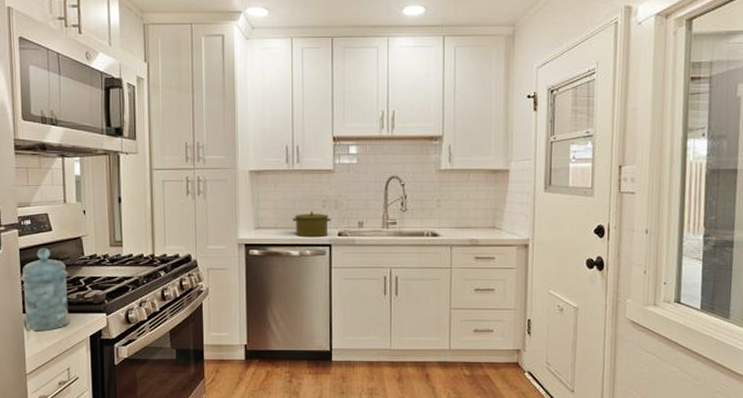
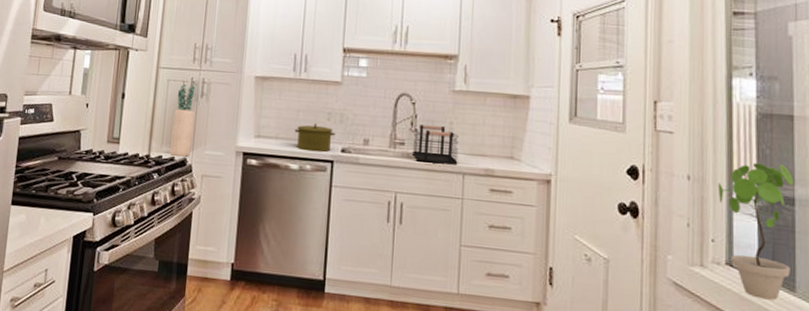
canister: present [21,248,69,332] -> none [11,138,62,227]
vase: none [173,179,195,253] -> present [169,80,197,157]
dish rack: none [404,204,446,240] -> present [412,125,459,166]
potted plant: none [670,212,735,327] -> present [717,162,795,301]

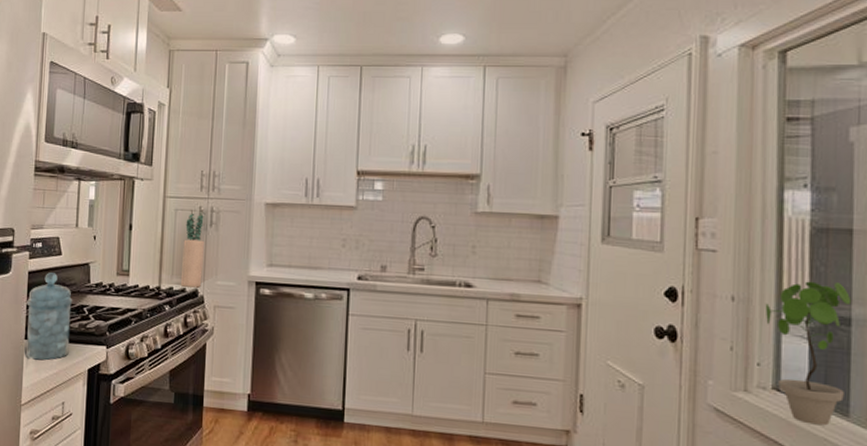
canister: none [11,138,62,227] -> present [26,272,73,361]
cooking pot: present [294,123,335,153] -> none [308,251,351,281]
dish rack: present [412,125,459,166] -> none [433,249,483,292]

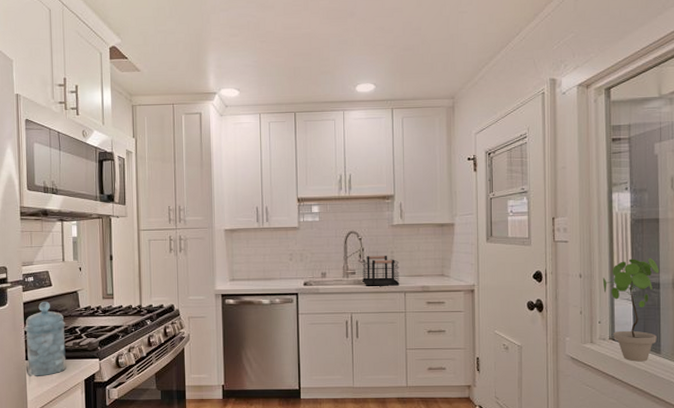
vase: present [180,209,205,288] -> none [158,238,177,304]
dish rack: none [433,249,483,292] -> present [362,256,400,287]

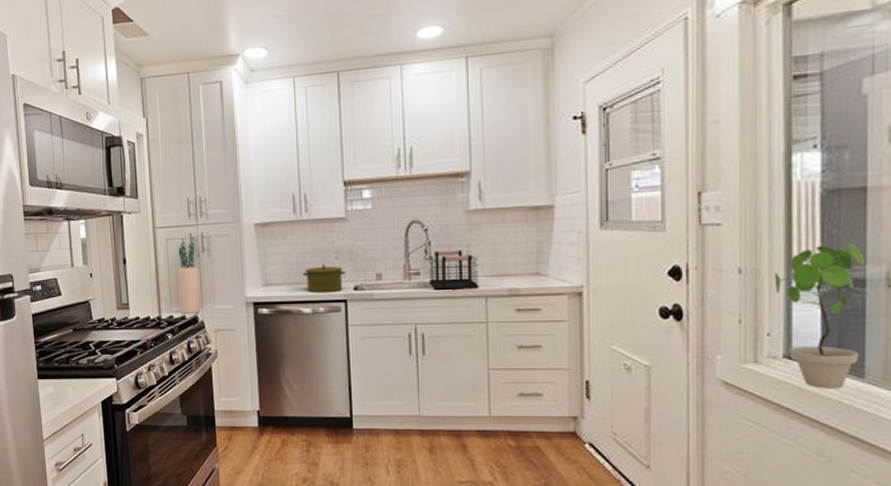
canister: present [24,302,66,376] -> none [35,313,81,397]
vase: none [158,238,177,304] -> present [178,236,201,314]
cooking pot: none [263,264,297,288] -> present [302,264,345,294]

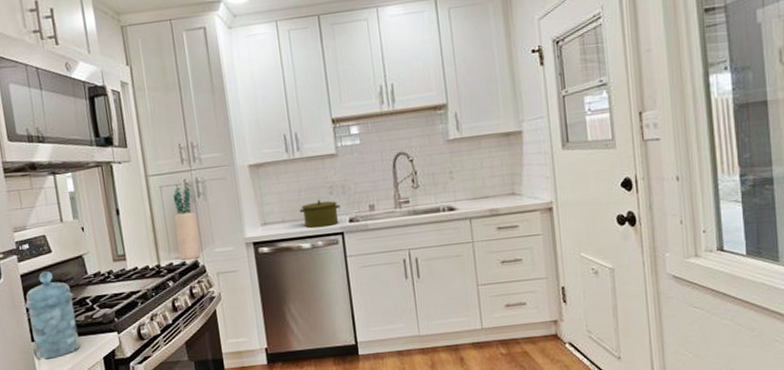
canister: none [35,313,81,397] -> present [25,271,81,360]
dish rack: present [429,250,479,291] -> none [416,177,463,217]
potted plant: present [774,242,866,389] -> none [704,148,774,274]

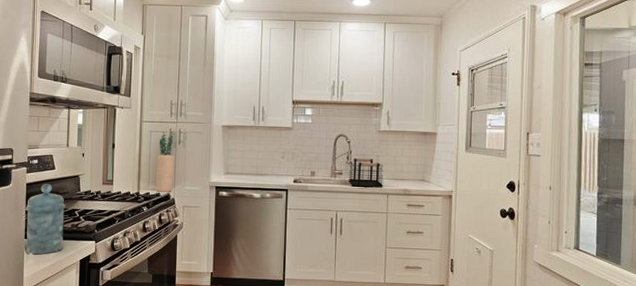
cooking pot: present [299,200,340,229] -> none [256,161,288,184]
dish rack: none [416,177,463,217] -> present [349,158,384,189]

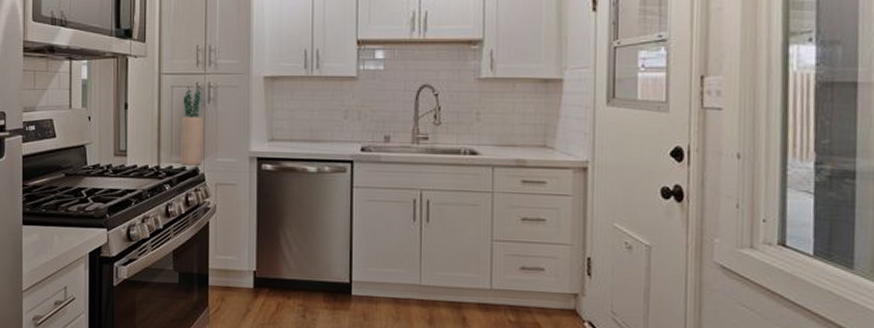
canister: present [26,184,66,255] -> none [22,156,70,246]
dish rack: present [349,158,384,189] -> none [437,117,487,159]

